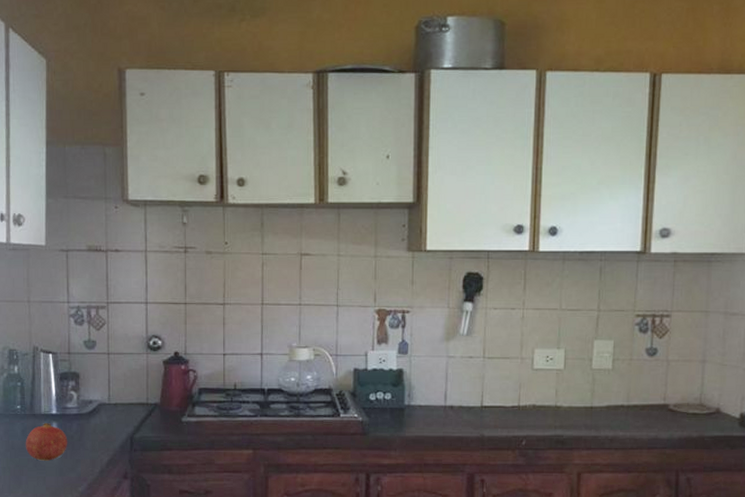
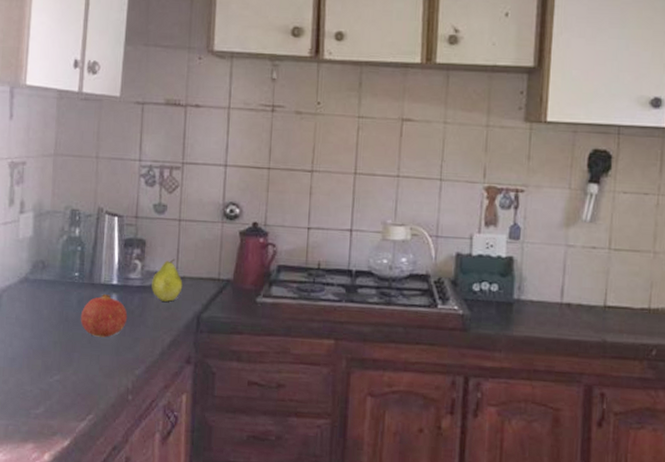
fruit: none [87,388,116,426] -> present [151,258,183,302]

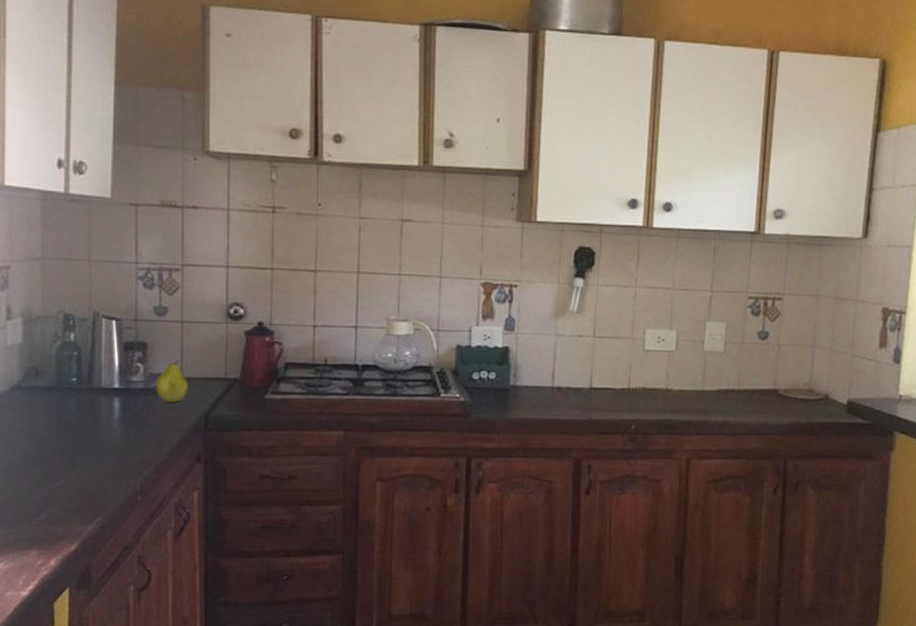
fruit: present [80,294,128,338] -> none [81,398,132,441]

